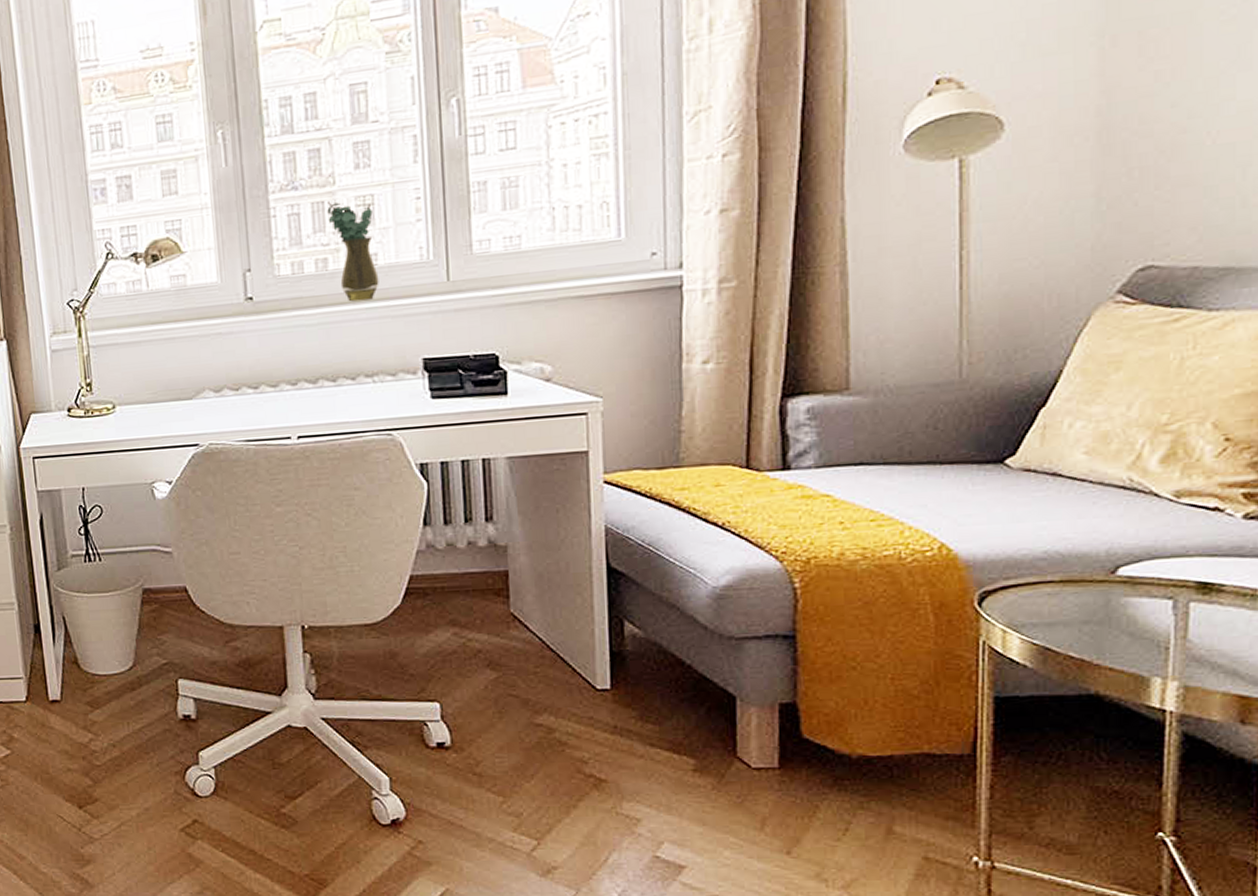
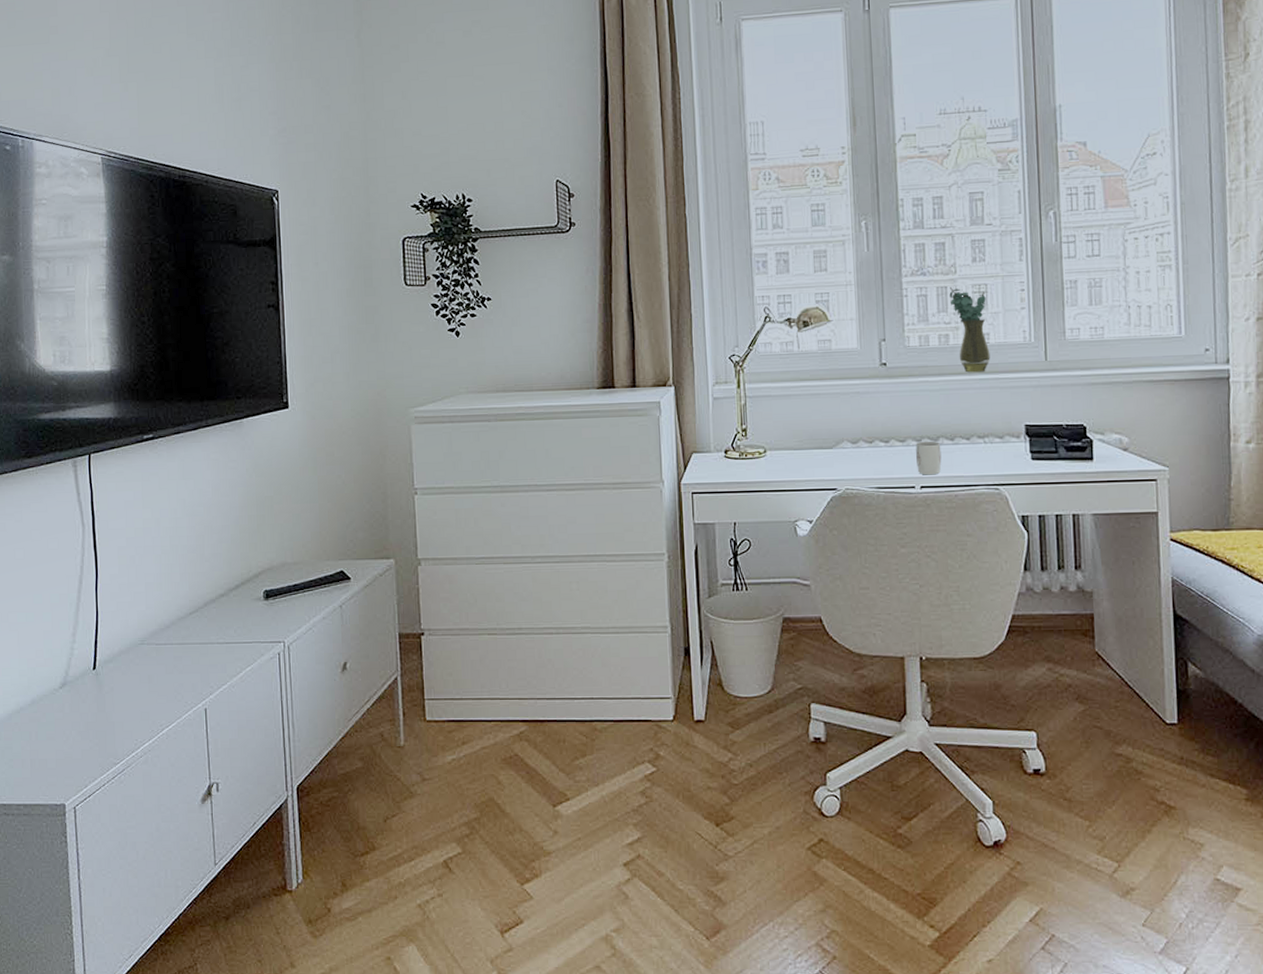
mug: none [290,383,323,424] -> present [916,441,942,475]

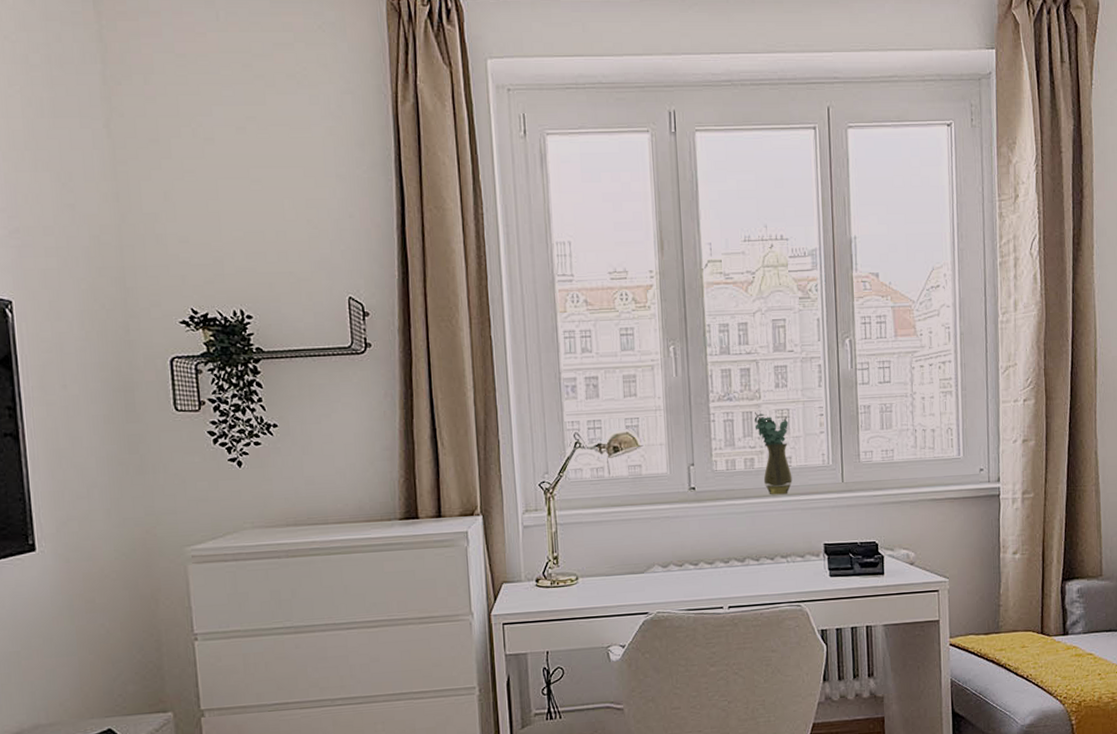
mug: present [916,441,942,475] -> none [724,562,748,596]

